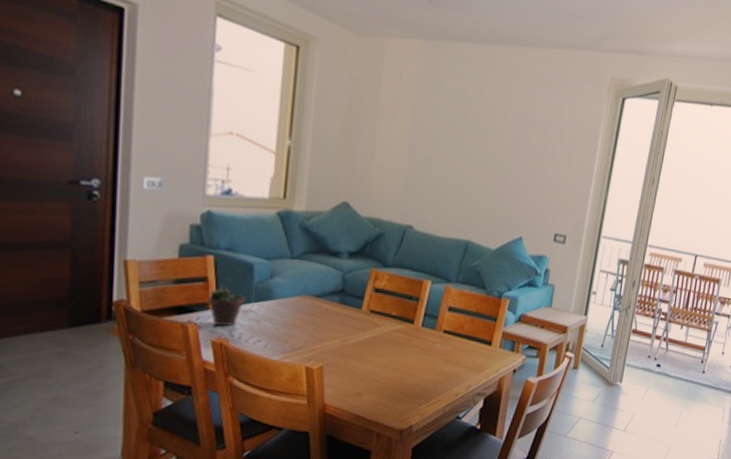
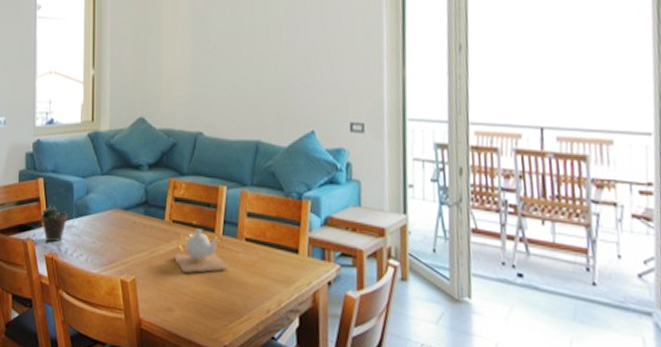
teapot: none [367,320,423,362] -> present [173,229,228,274]

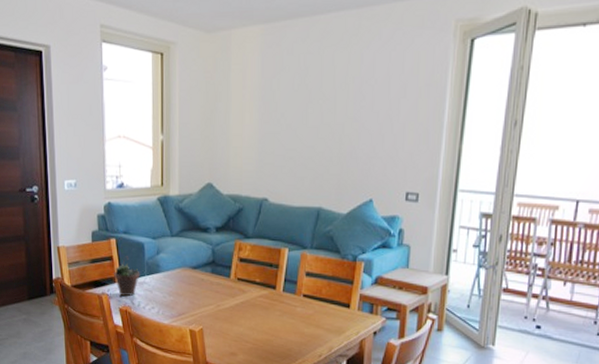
teapot: present [173,229,228,274] -> none [237,286,286,325]

